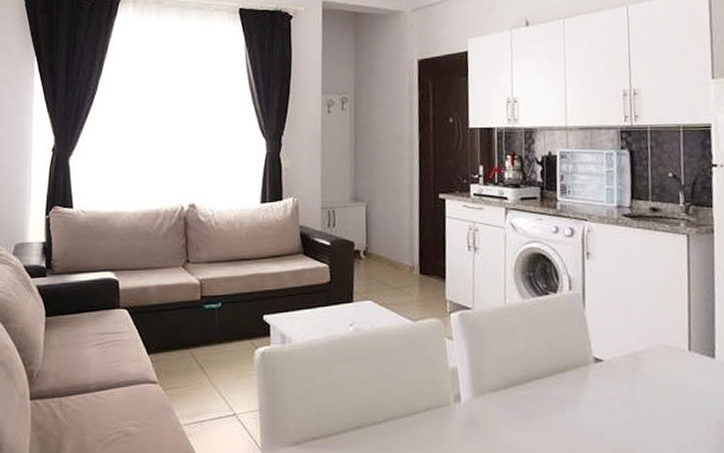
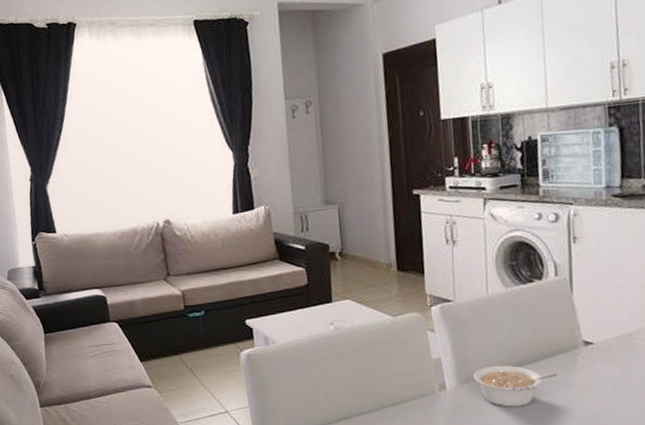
legume: none [488,378,568,423] -> present [473,365,557,407]

